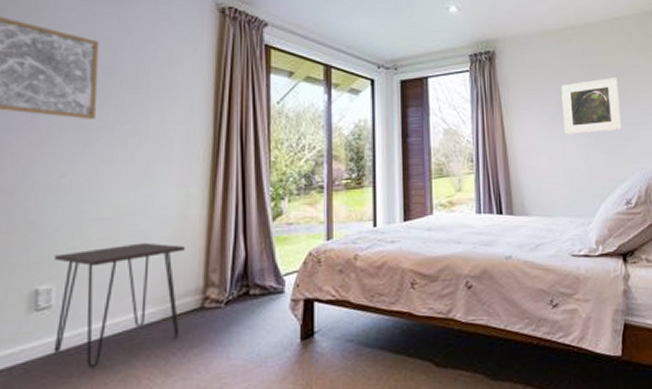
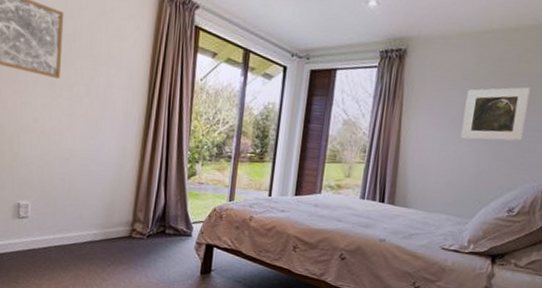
desk: present [53,242,185,368] -> none [29,180,120,265]

